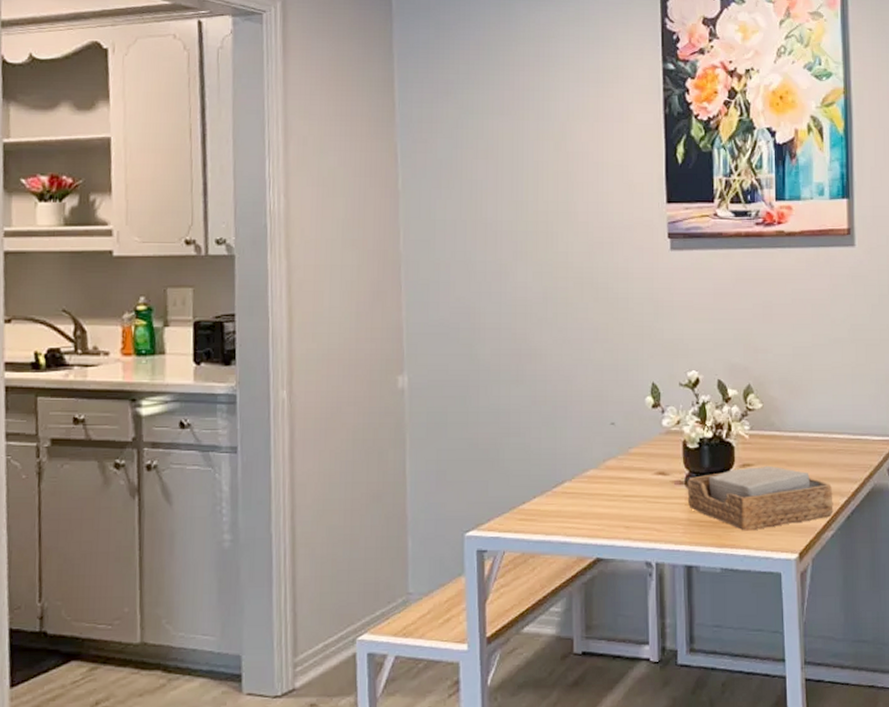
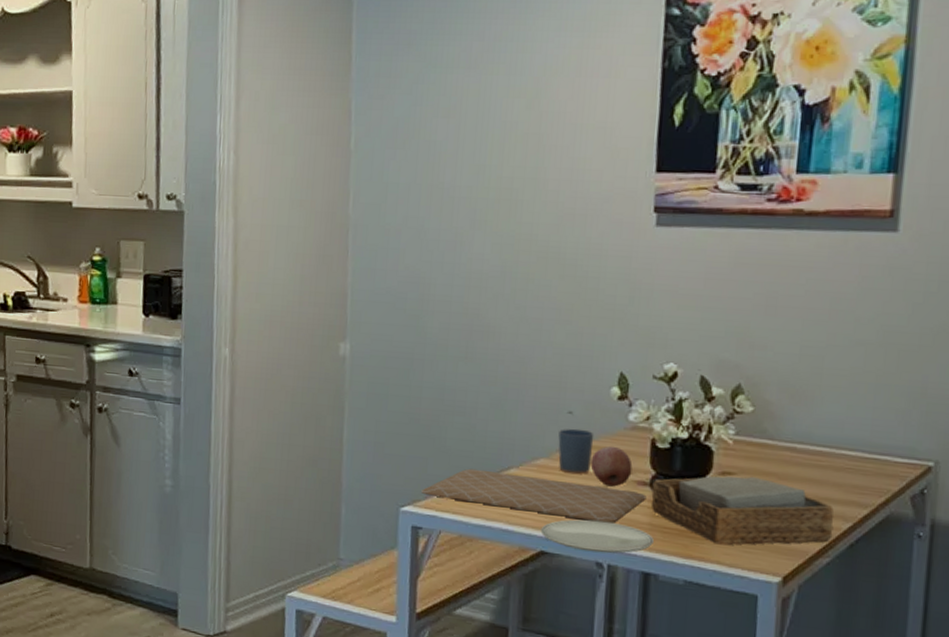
placemat: none [484,486,683,524] -> present [421,468,647,523]
plate: none [595,522,692,553] -> present [540,519,654,554]
mug: none [604,438,635,480] -> present [558,428,594,474]
fruit: none [634,451,669,489] -> present [590,446,633,487]

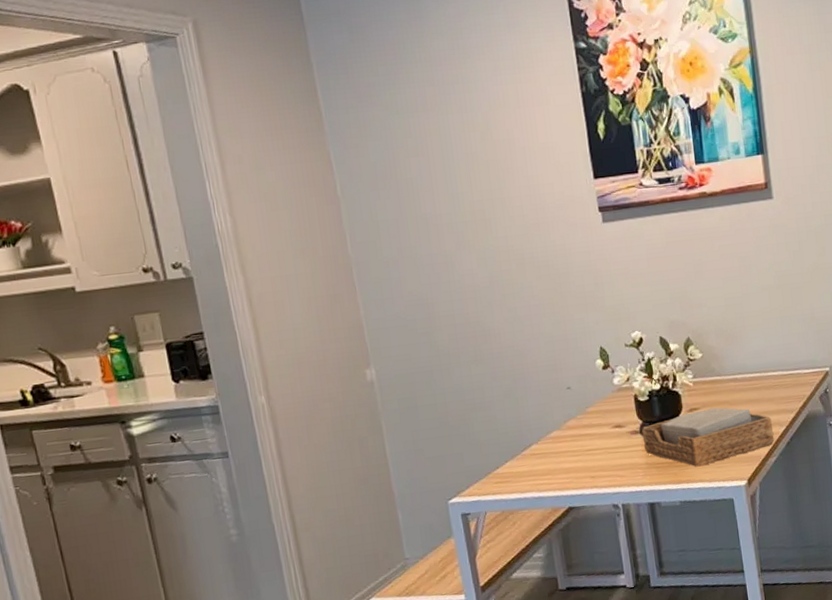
placemat: present [421,468,647,523] -> none [463,440,640,485]
plate: present [540,519,654,554] -> none [565,469,652,499]
mug: present [558,428,594,474] -> none [563,399,593,438]
fruit: present [590,446,633,487] -> none [592,408,625,442]

